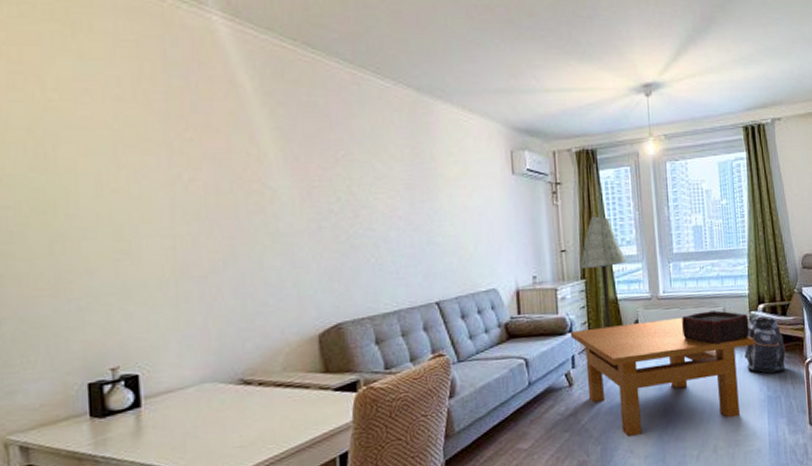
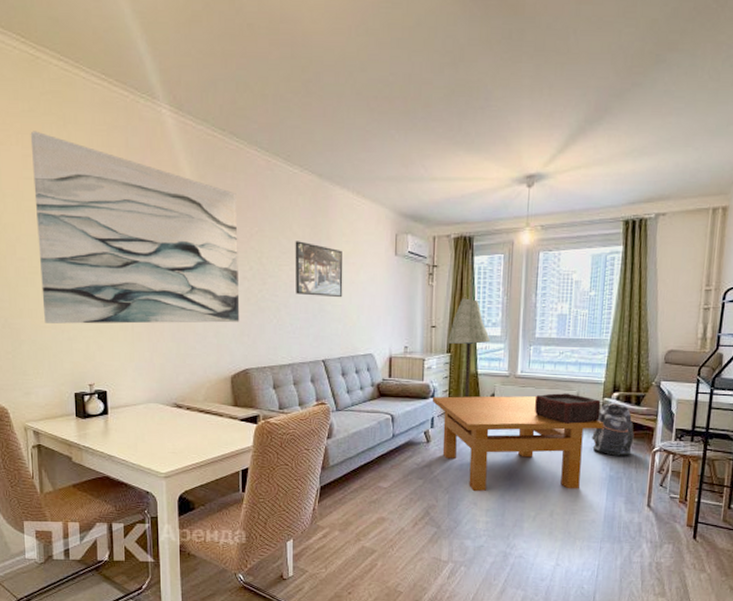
wall art: none [20,41,327,291] -> present [30,131,240,324]
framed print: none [392,164,455,227] -> present [295,241,343,298]

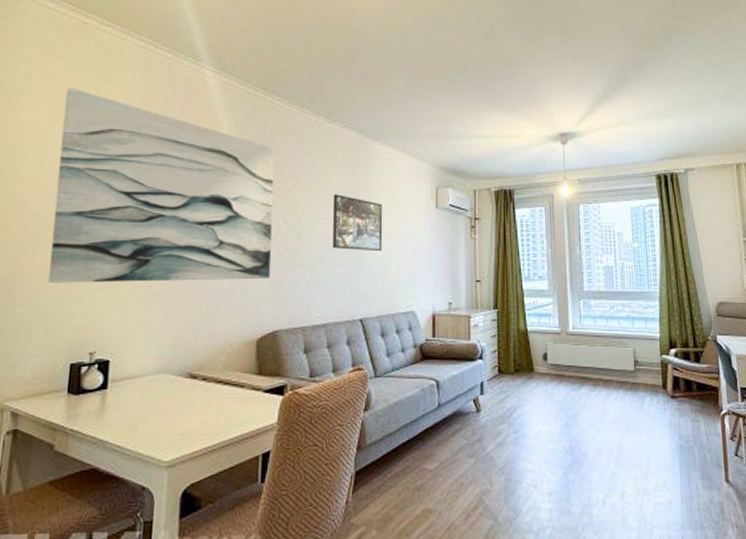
table: present [432,396,604,492] -> none [480,355,666,471]
floor lamp: present [447,298,490,398] -> none [493,251,538,358]
decorative container: present [535,393,601,424] -> none [591,351,660,385]
backpack: present [592,403,634,457] -> none [655,361,699,423]

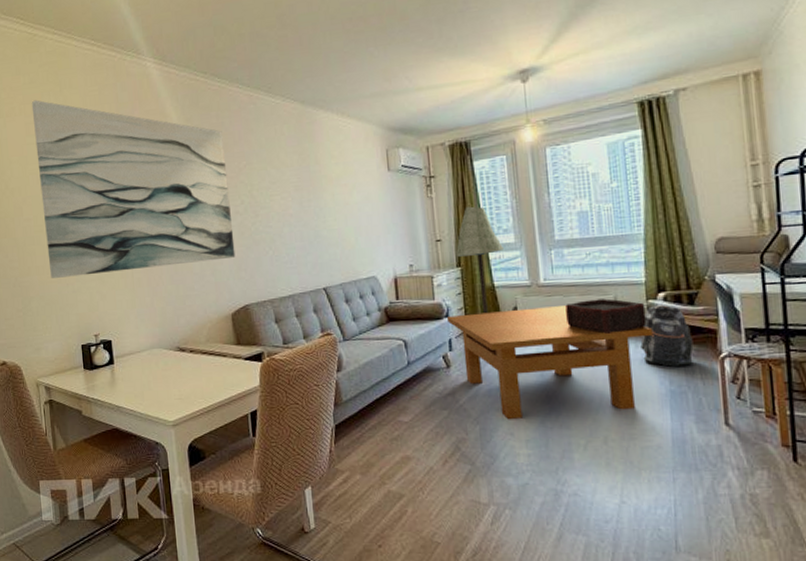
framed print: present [332,194,383,252] -> none [283,169,338,223]
table: none [480,355,666,471] -> present [446,306,654,420]
floor lamp: none [493,251,538,358] -> present [455,206,503,314]
decorative container: none [591,351,660,385] -> present [565,298,647,334]
backpack: none [655,361,699,423] -> present [640,305,694,368]

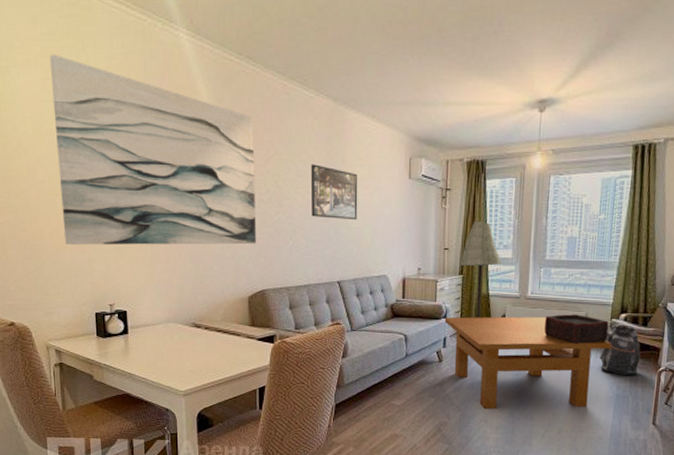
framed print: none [283,169,338,223] -> present [310,164,358,220]

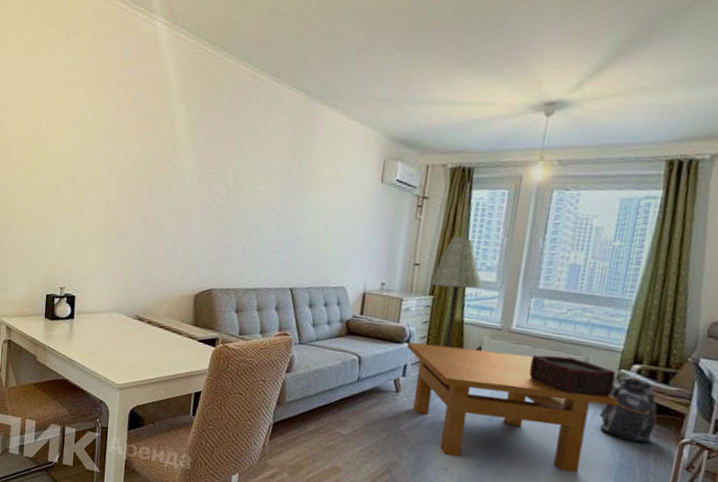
wall art: present [49,54,257,245] -> none [28,41,220,240]
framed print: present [310,164,358,220] -> none [269,160,324,224]

